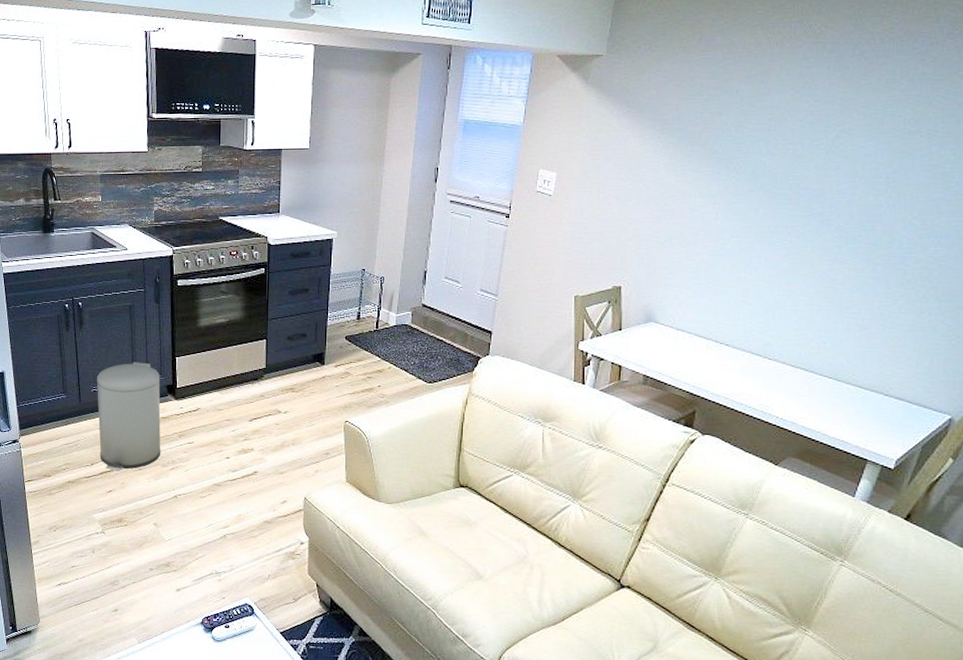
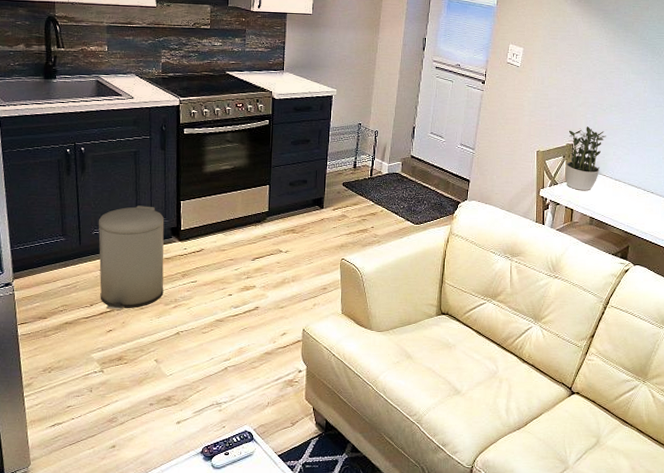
potted plant: none [611,264,665,344] -> present [565,126,606,191]

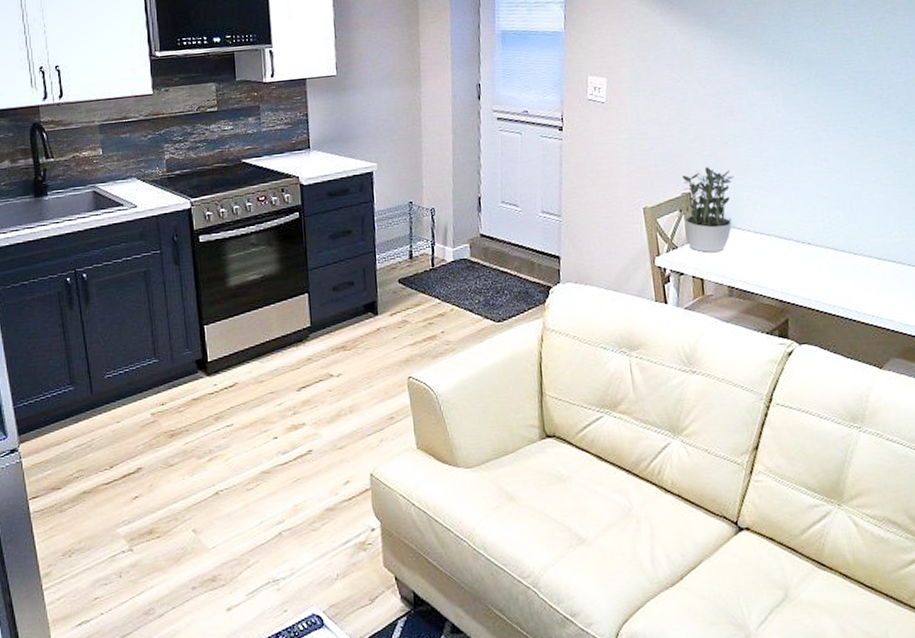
pedal bin: present [98,205,165,310] -> none [110,336,195,471]

